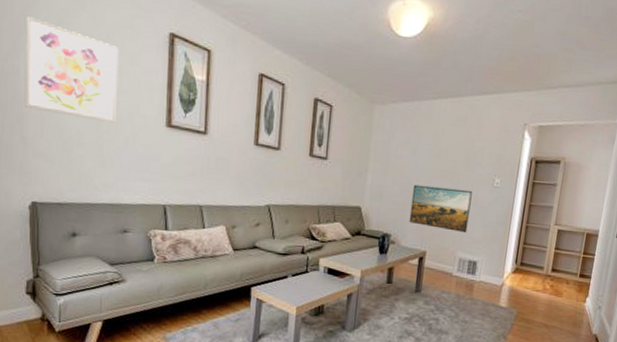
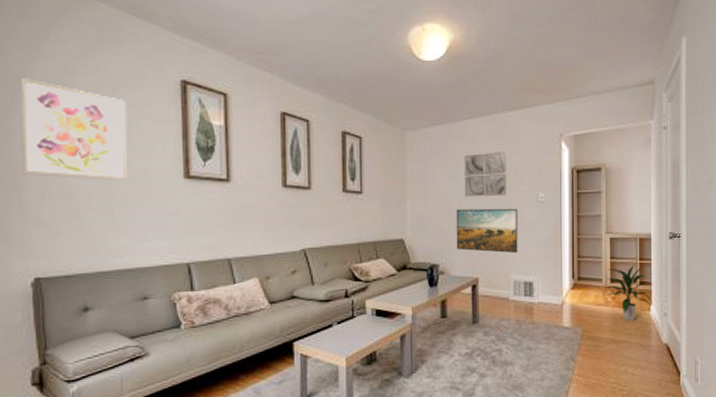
wall art: none [423,133,469,177] -> present [464,152,507,197]
indoor plant: none [547,258,589,309] -> present [606,265,652,321]

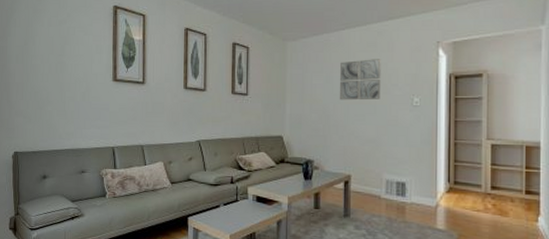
wall art: present [20,78,127,181] -> none [10,9,77,82]
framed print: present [456,208,518,253] -> none [330,111,391,153]
indoor plant: present [606,265,652,321] -> none [486,174,540,230]

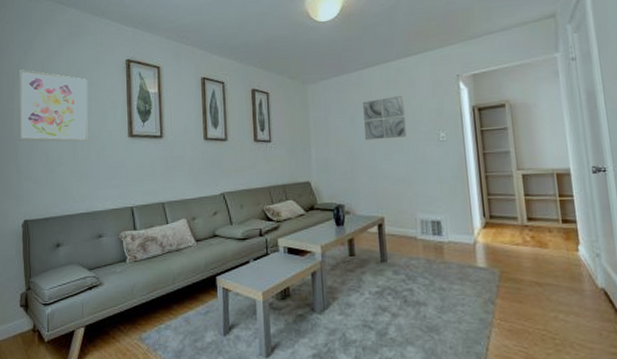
wall art: none [10,9,77,82] -> present [18,69,88,142]

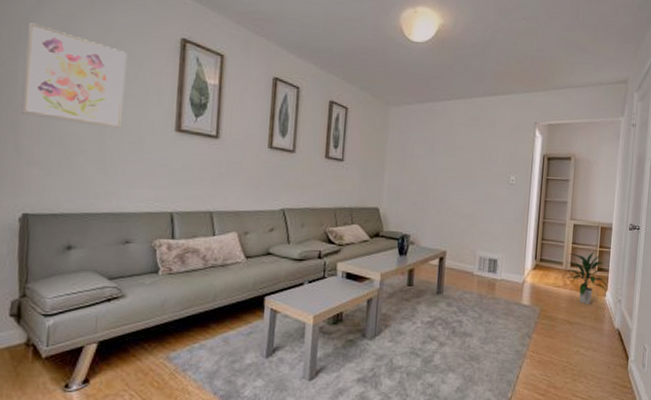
wall art: present [363,96,407,141] -> none [440,133,483,175]
indoor plant: none [522,203,579,262] -> present [567,252,608,304]

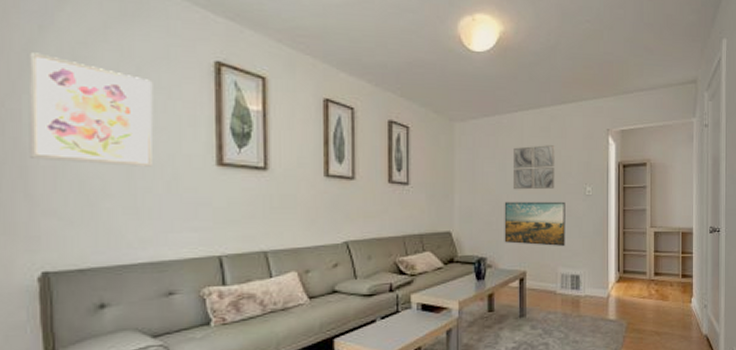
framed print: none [428,184,489,230] -> present [504,201,565,246]
wall art: none [440,133,483,175] -> present [512,145,555,190]
indoor plant: present [567,252,608,304] -> none [650,259,693,313]

